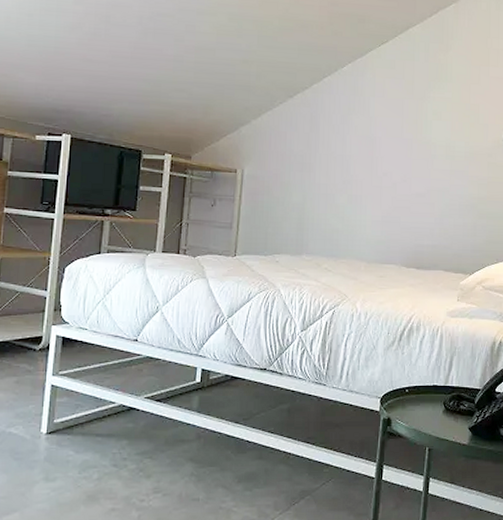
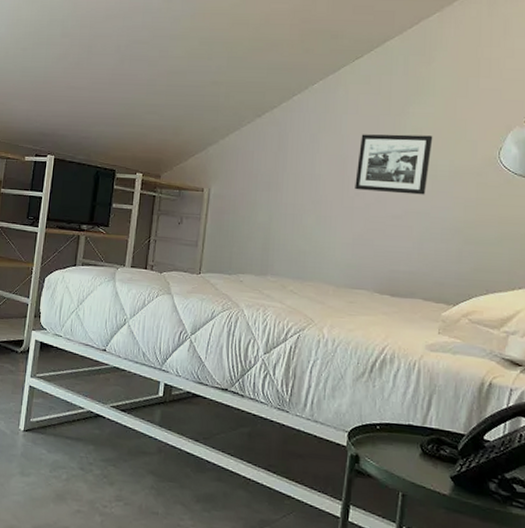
picture frame: none [383,116,451,174] -> present [355,134,433,195]

